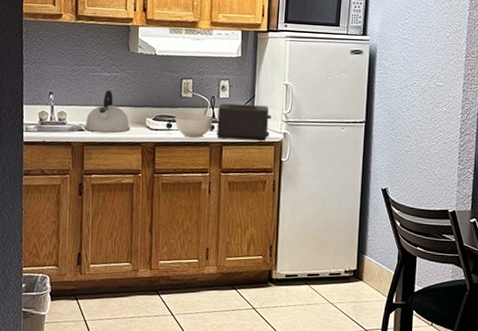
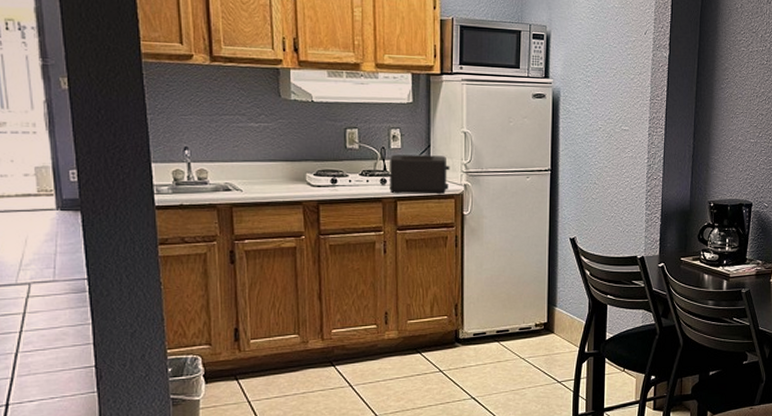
kettle: present [84,90,130,134] -> none [231,143,287,193]
bowl: present [175,113,213,139] -> none [340,167,384,195]

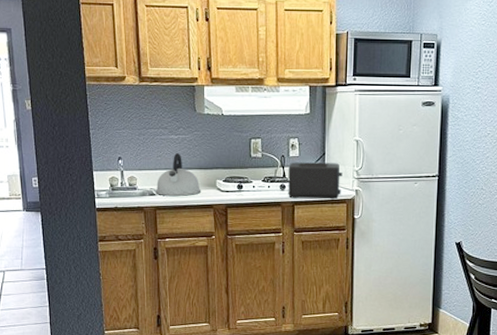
kettle: none [231,143,287,193] -> present [155,153,200,197]

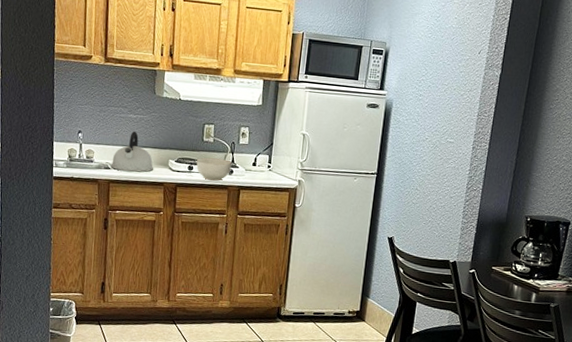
bowl: none [245,174,284,199] -> present [196,157,232,182]
toaster: present [288,162,343,200] -> none [235,149,288,188]

